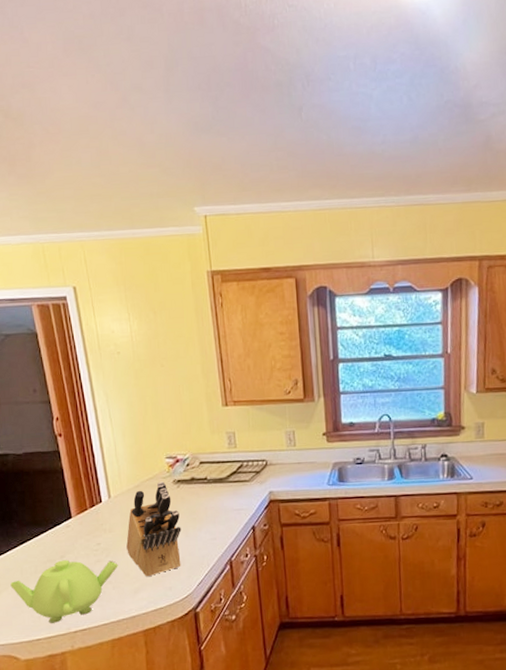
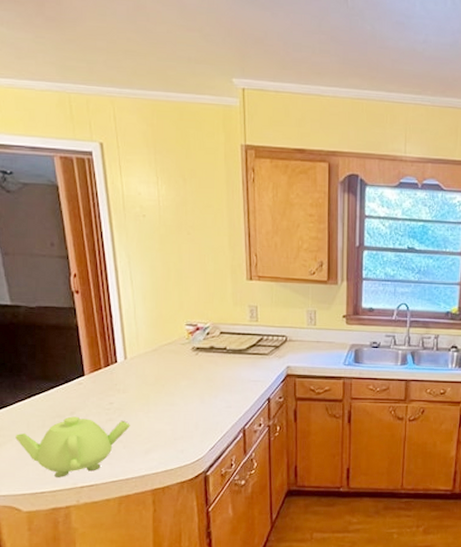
knife block: present [126,481,182,577] -> none [140,347,197,439]

